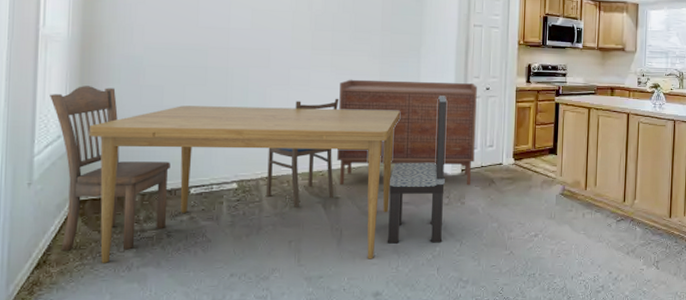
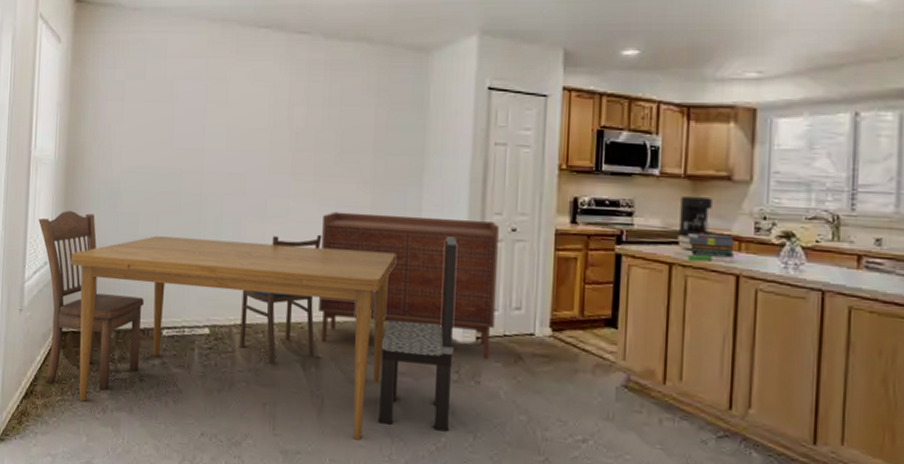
books: none [591,86,627,106] -> present [673,233,735,263]
coffee maker: none [593,62,615,88] -> present [678,197,714,236]

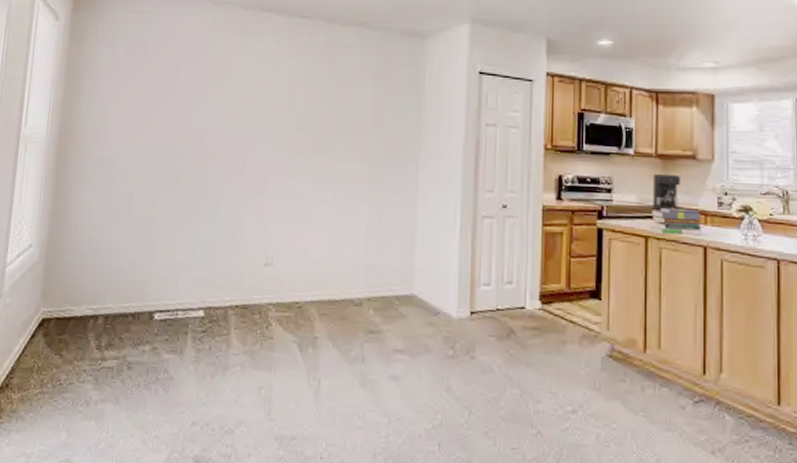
dining chair: present [39,211,144,391] -> none [23,190,136,381]
dining table: present [71,236,395,440] -> none [58,216,393,422]
dining chair: present [240,234,322,364] -> none [235,212,321,346]
sideboard: present [319,211,499,360] -> none [317,190,491,334]
dining chair: present [379,236,457,432] -> none [376,213,451,409]

